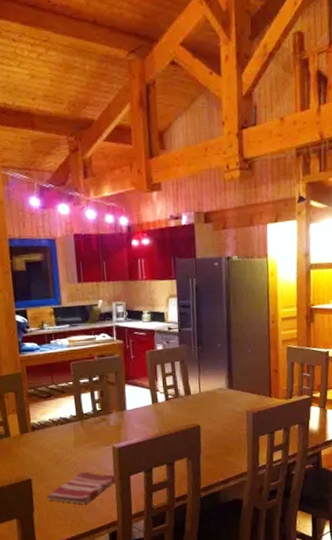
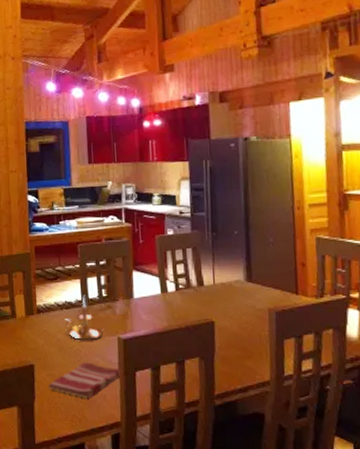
candle holder: none [58,410,99,453] -> present [62,295,104,341]

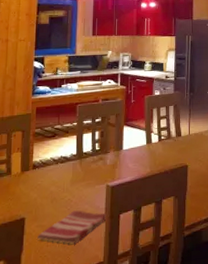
candle holder: present [62,295,104,341] -> none [57,149,94,191]

